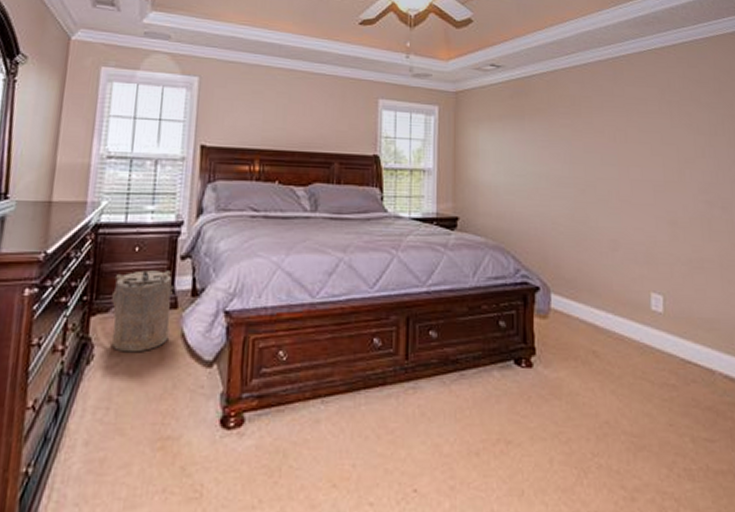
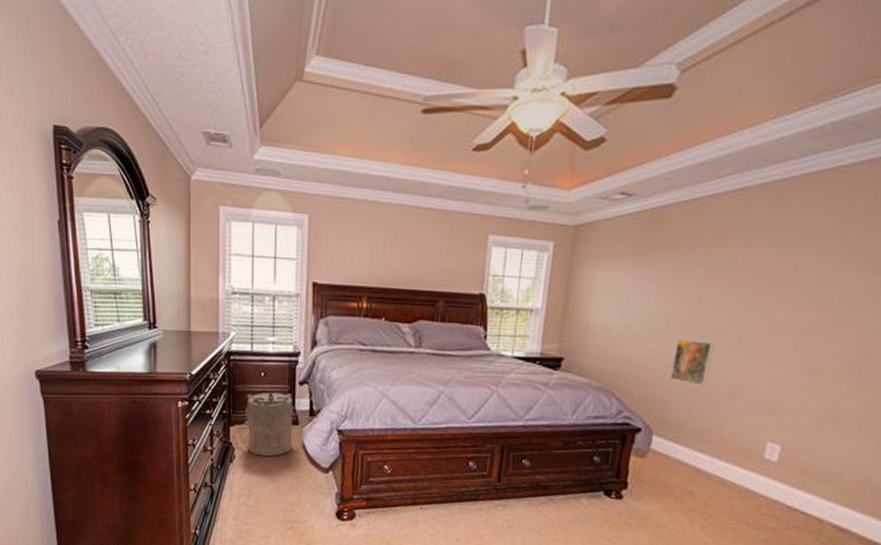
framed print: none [556,194,590,240] -> present [671,338,714,386]

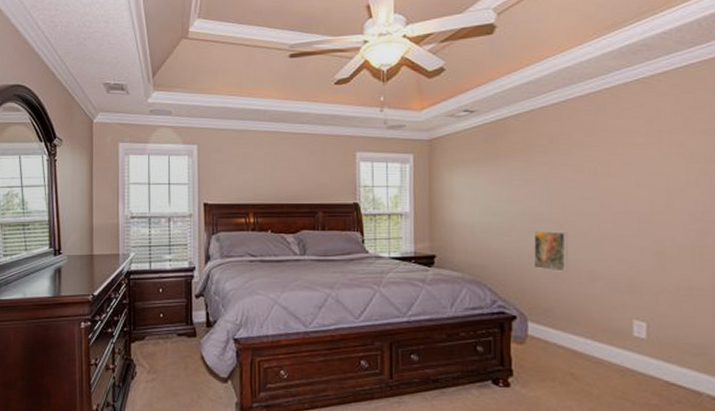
laundry hamper: present [245,392,295,457] -> none [146,307,193,371]

